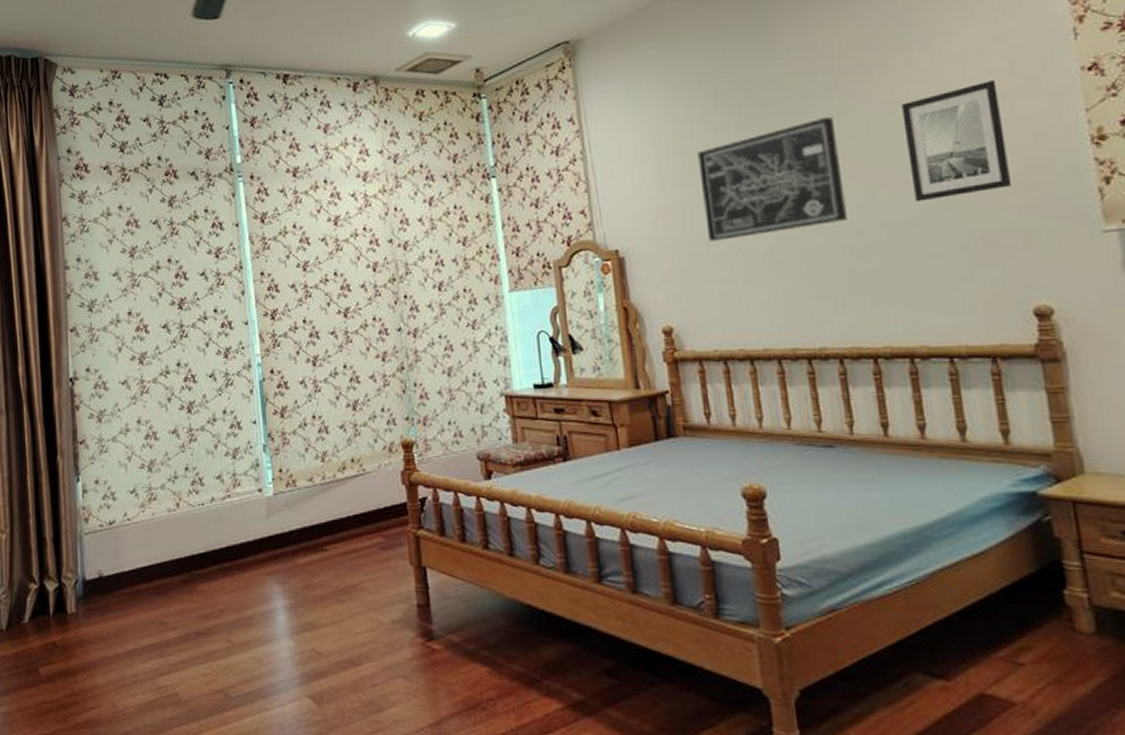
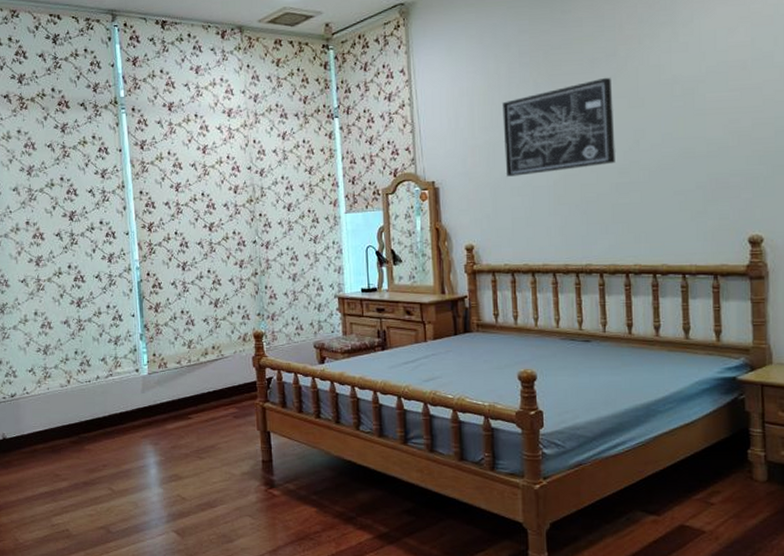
wall art: present [901,80,1013,202] -> none [665,53,743,150]

